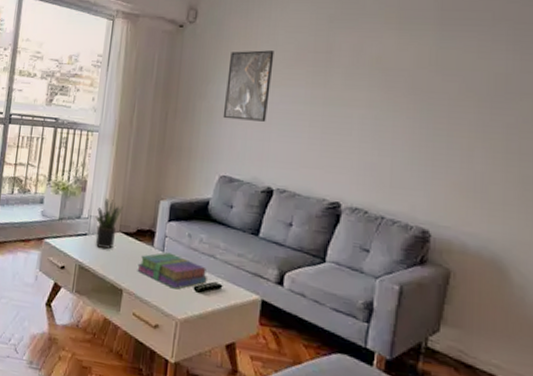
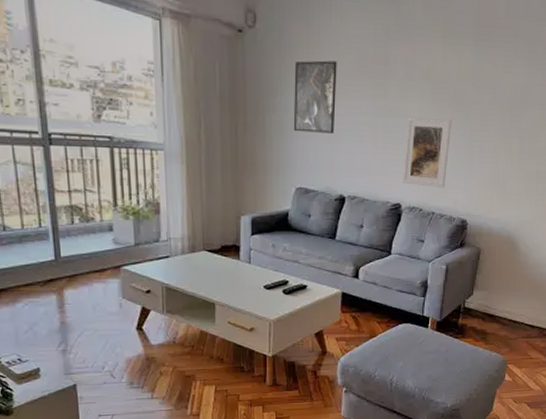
potted plant: present [95,197,123,249] -> none [175,218,204,267]
books: present [137,252,207,289] -> none [226,263,293,295]
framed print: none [343,107,408,189] -> present [403,117,452,188]

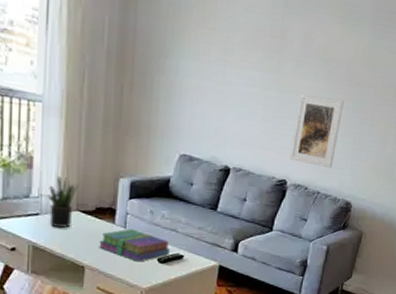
potted plant: none [175,218,204,267] -> present [47,175,79,228]
books: none [226,263,293,295] -> present [99,228,170,262]
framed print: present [293,60,337,133] -> none [182,25,233,103]

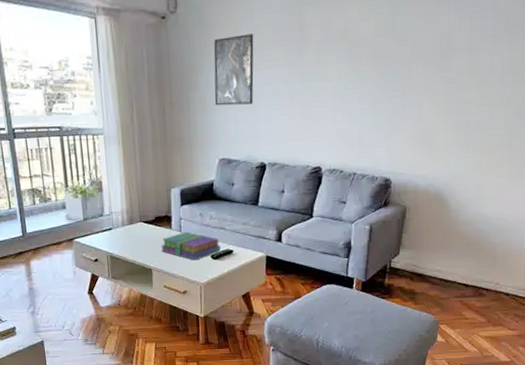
potted plant: present [47,175,79,228] -> none [116,194,139,238]
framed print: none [182,25,233,103] -> present [213,34,254,106]
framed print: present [290,94,344,169] -> none [322,77,371,148]

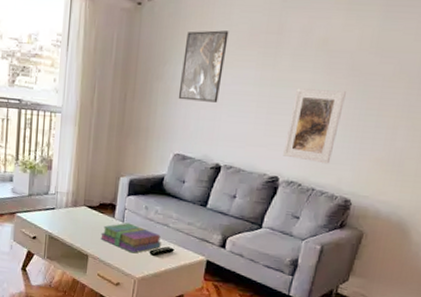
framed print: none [322,77,371,148] -> present [283,88,346,164]

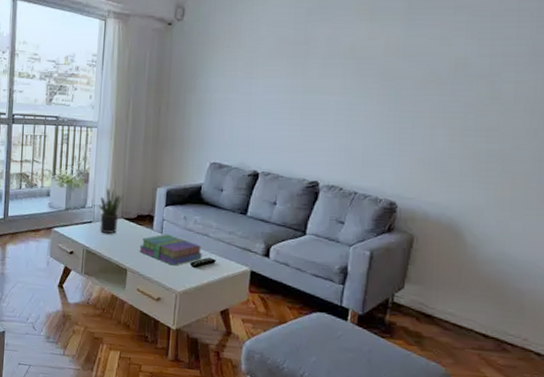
potted plant: none [61,175,87,221] -> present [99,188,124,234]
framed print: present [178,30,229,103] -> none [211,44,257,111]
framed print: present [283,88,346,164] -> none [321,94,378,167]

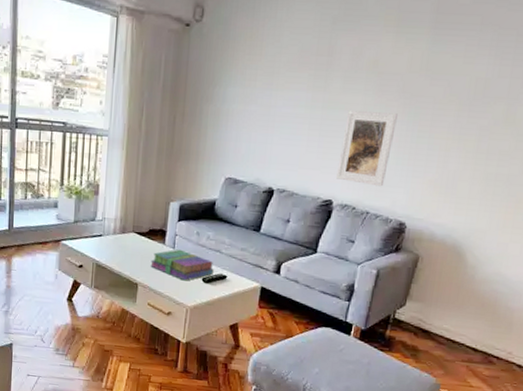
potted plant: present [99,188,124,234] -> none [109,200,135,248]
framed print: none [321,94,378,167] -> present [336,110,398,187]

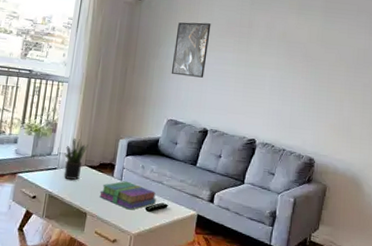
potted plant: none [109,200,135,248] -> present [63,137,88,180]
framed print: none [228,52,279,125] -> present [171,22,211,78]
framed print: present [336,110,398,187] -> none [258,69,303,129]

